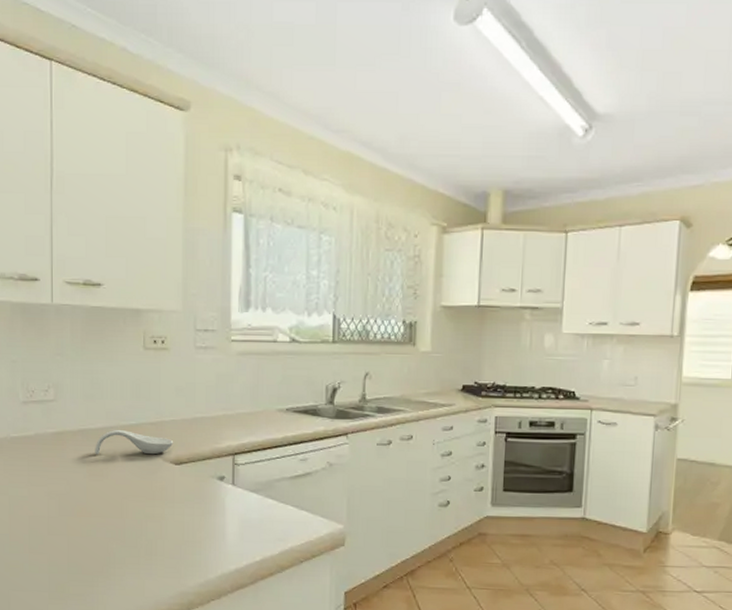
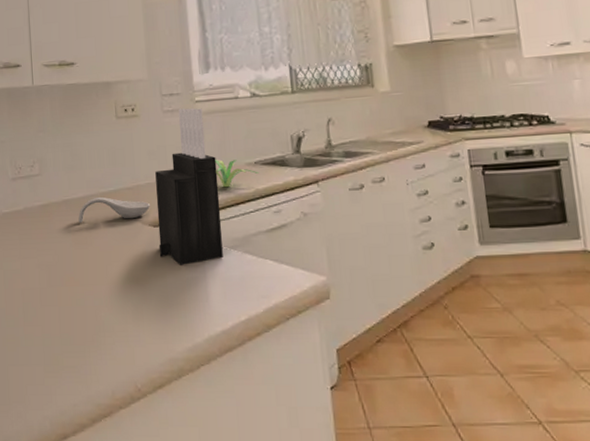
knife block: none [178,346,247,504] -> present [155,108,223,265]
plant: none [245,403,290,432] -> present [215,159,259,188]

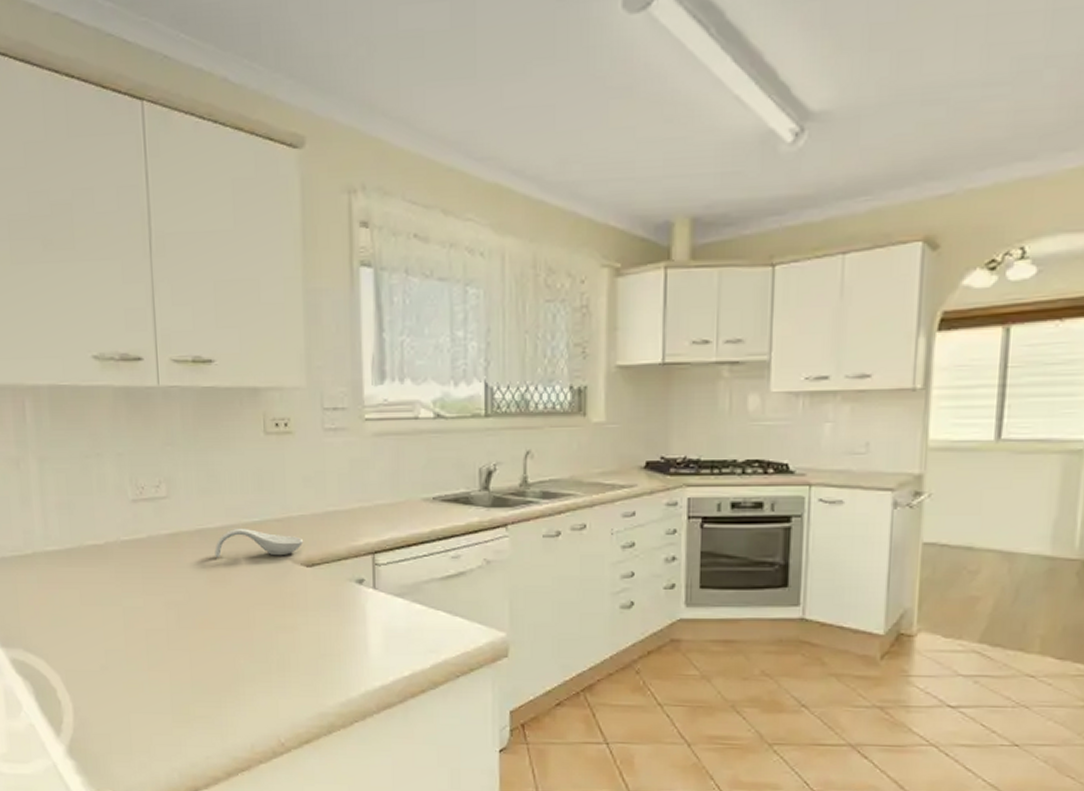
knife block: present [155,108,223,265] -> none [311,427,388,612]
plant: present [215,159,259,188] -> none [385,492,437,526]

